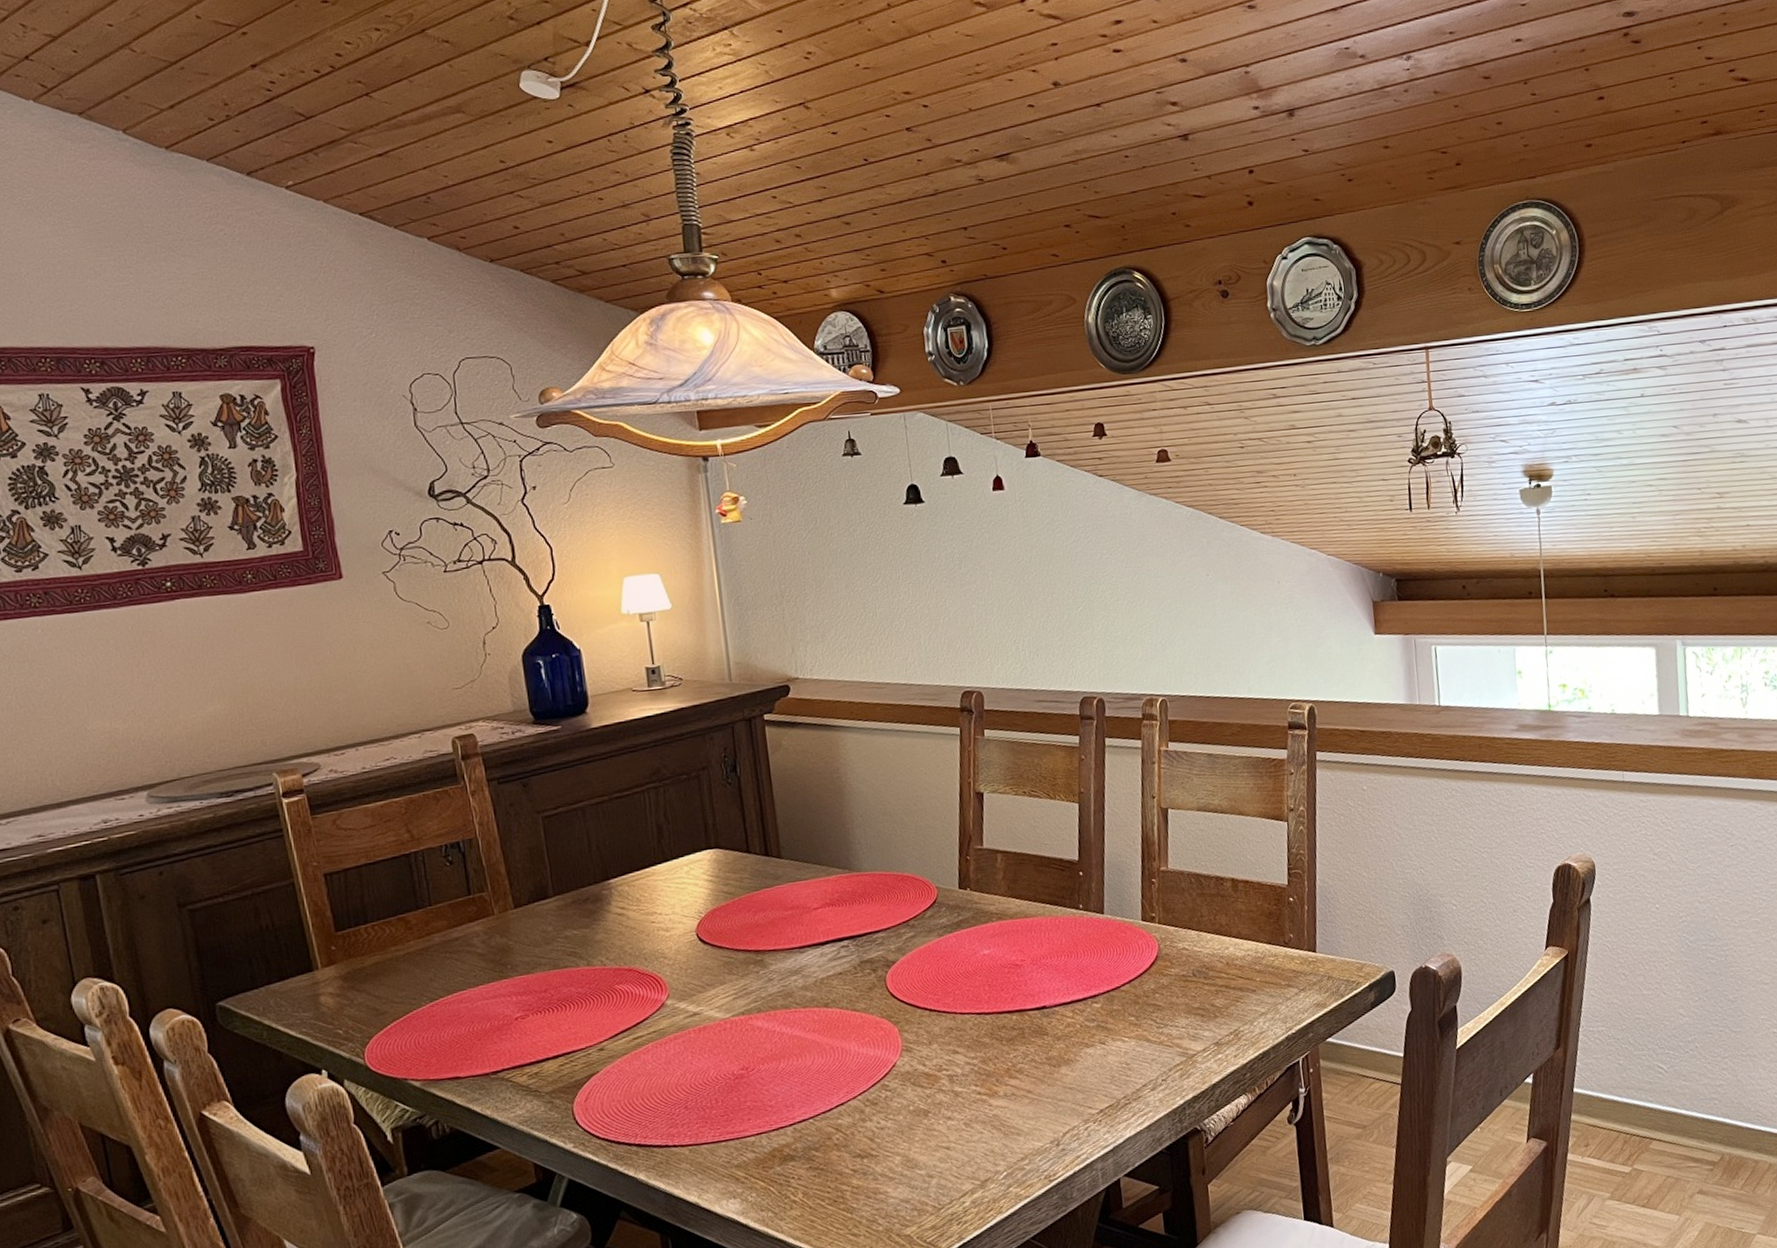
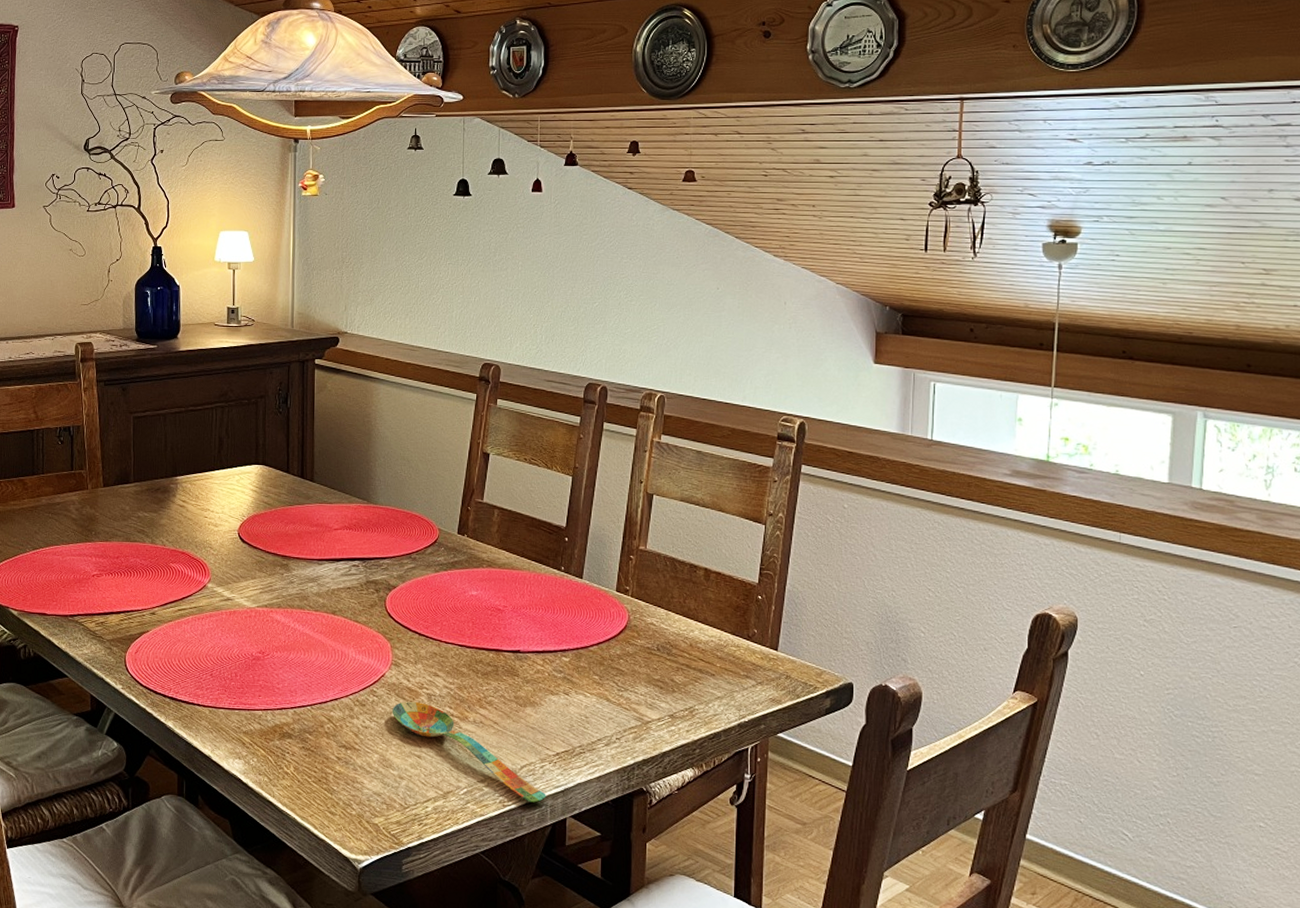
spoon: none [909,1086,1095,1171] -> present [392,701,546,803]

